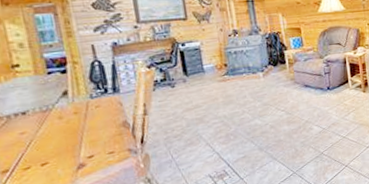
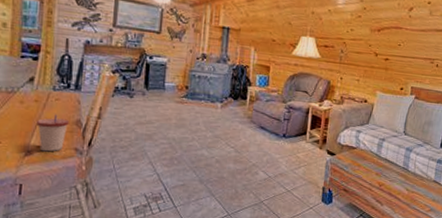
cup: none [81,121,116,161] -> present [37,114,69,152]

